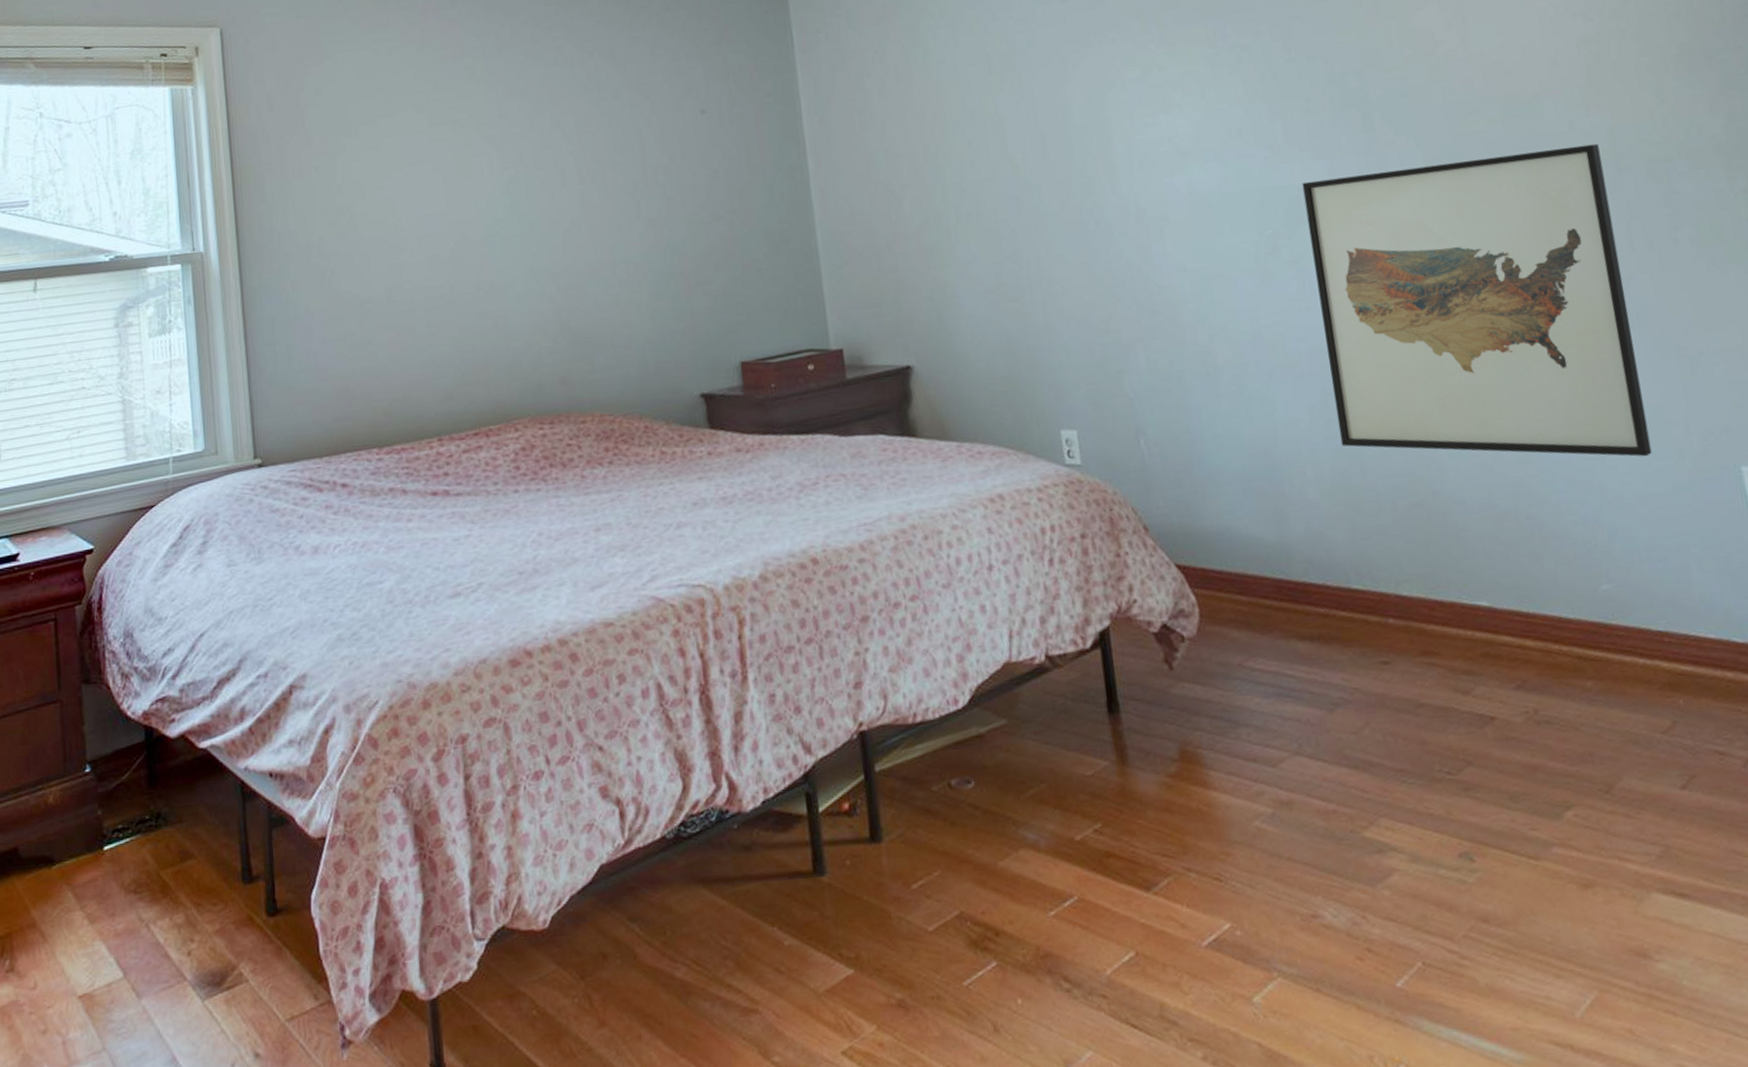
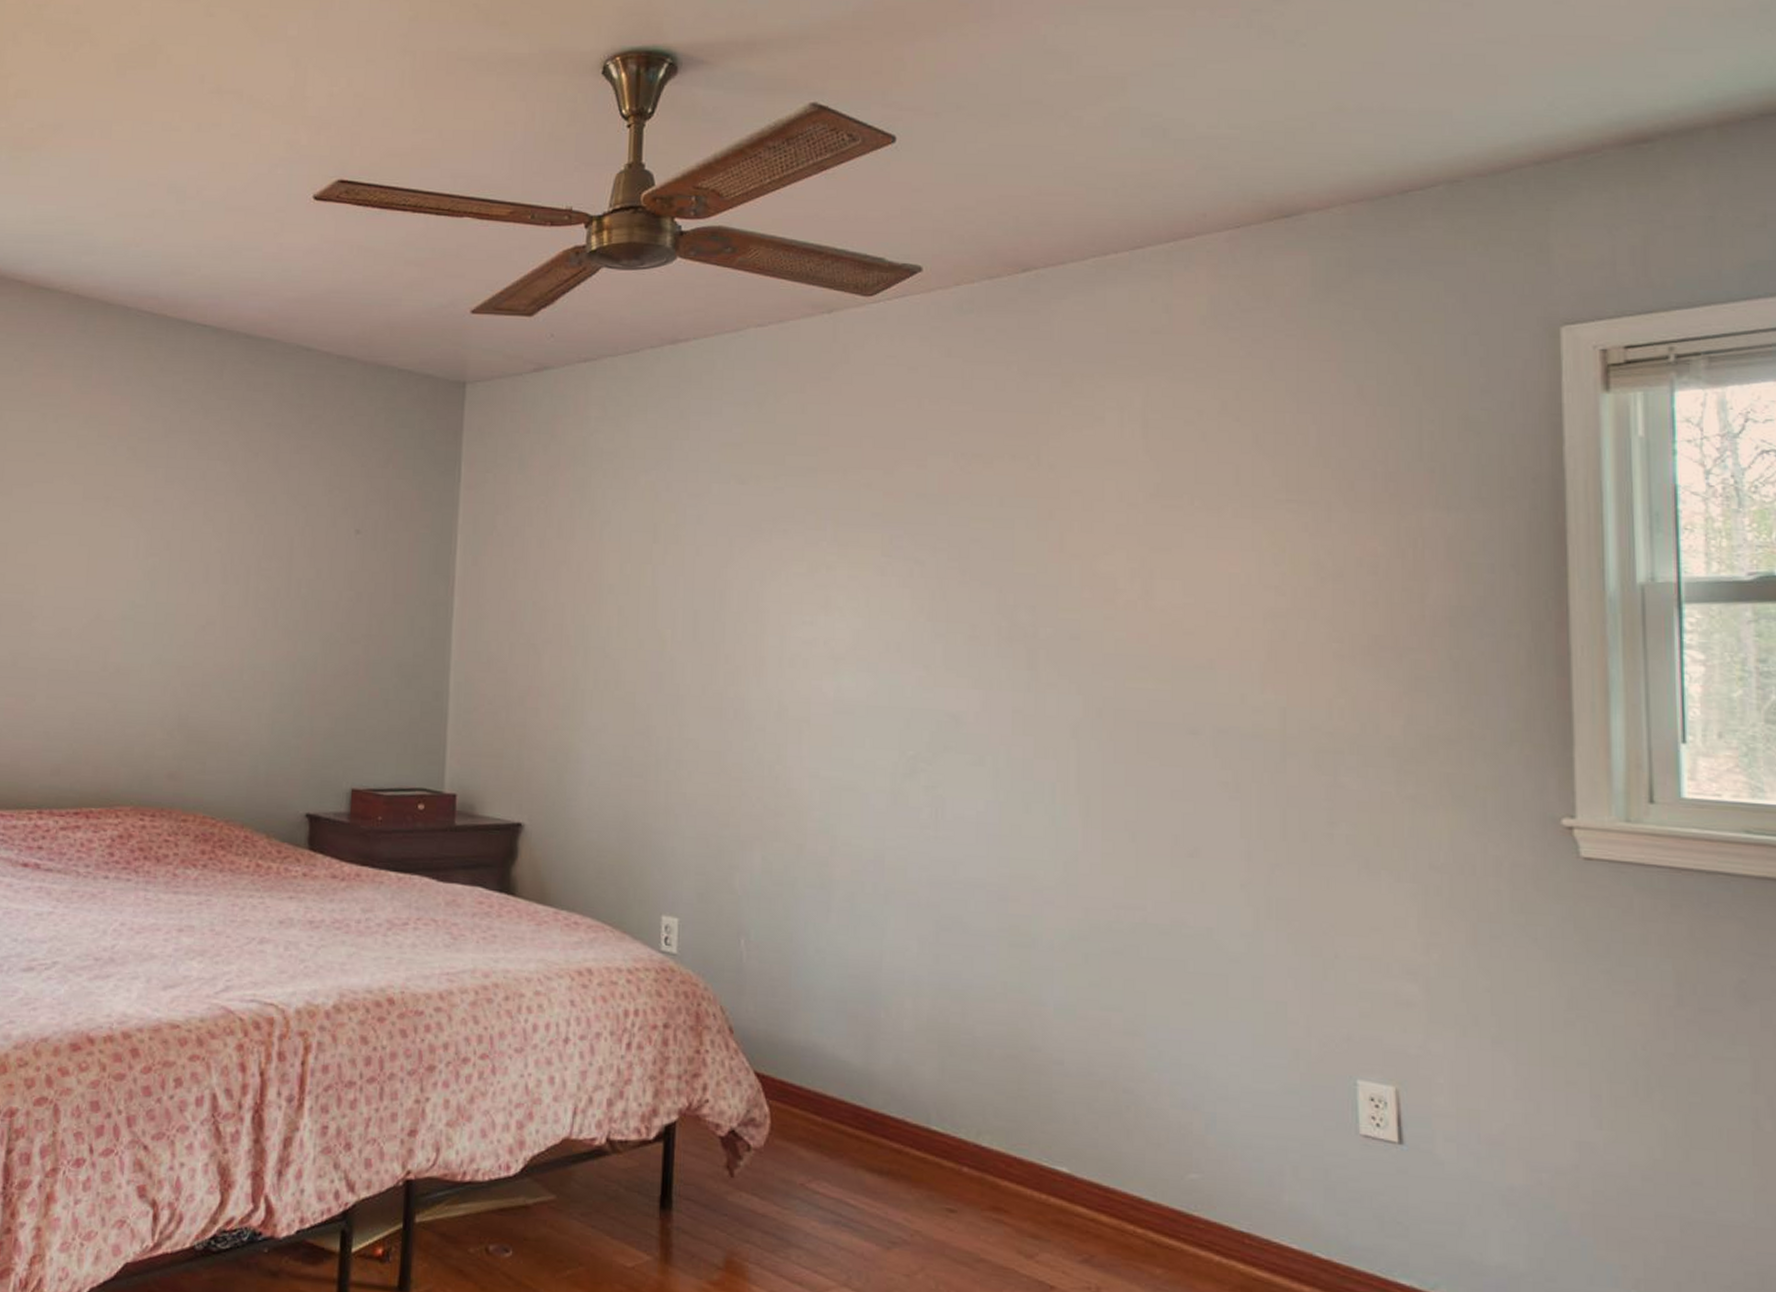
wall art: present [1302,143,1652,457] -> none [946,709,1268,1052]

